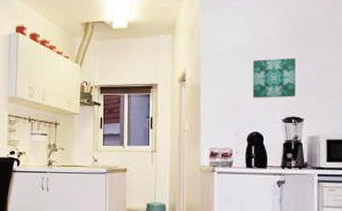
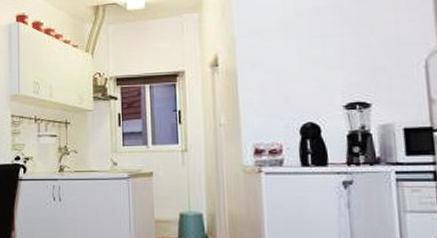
wall art: present [252,58,296,98] -> none [300,31,359,82]

